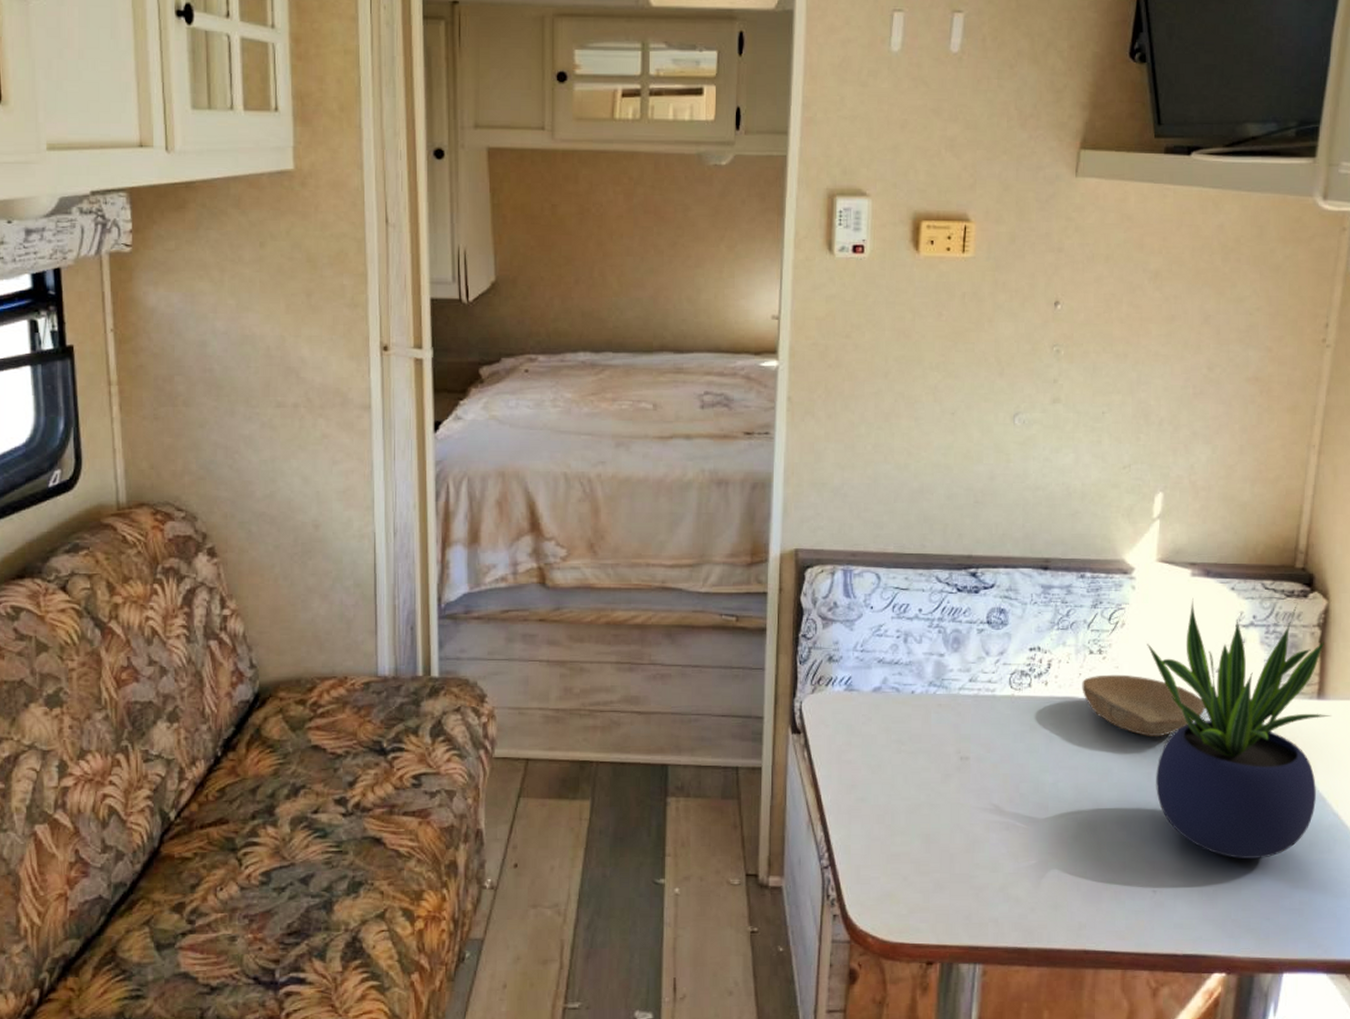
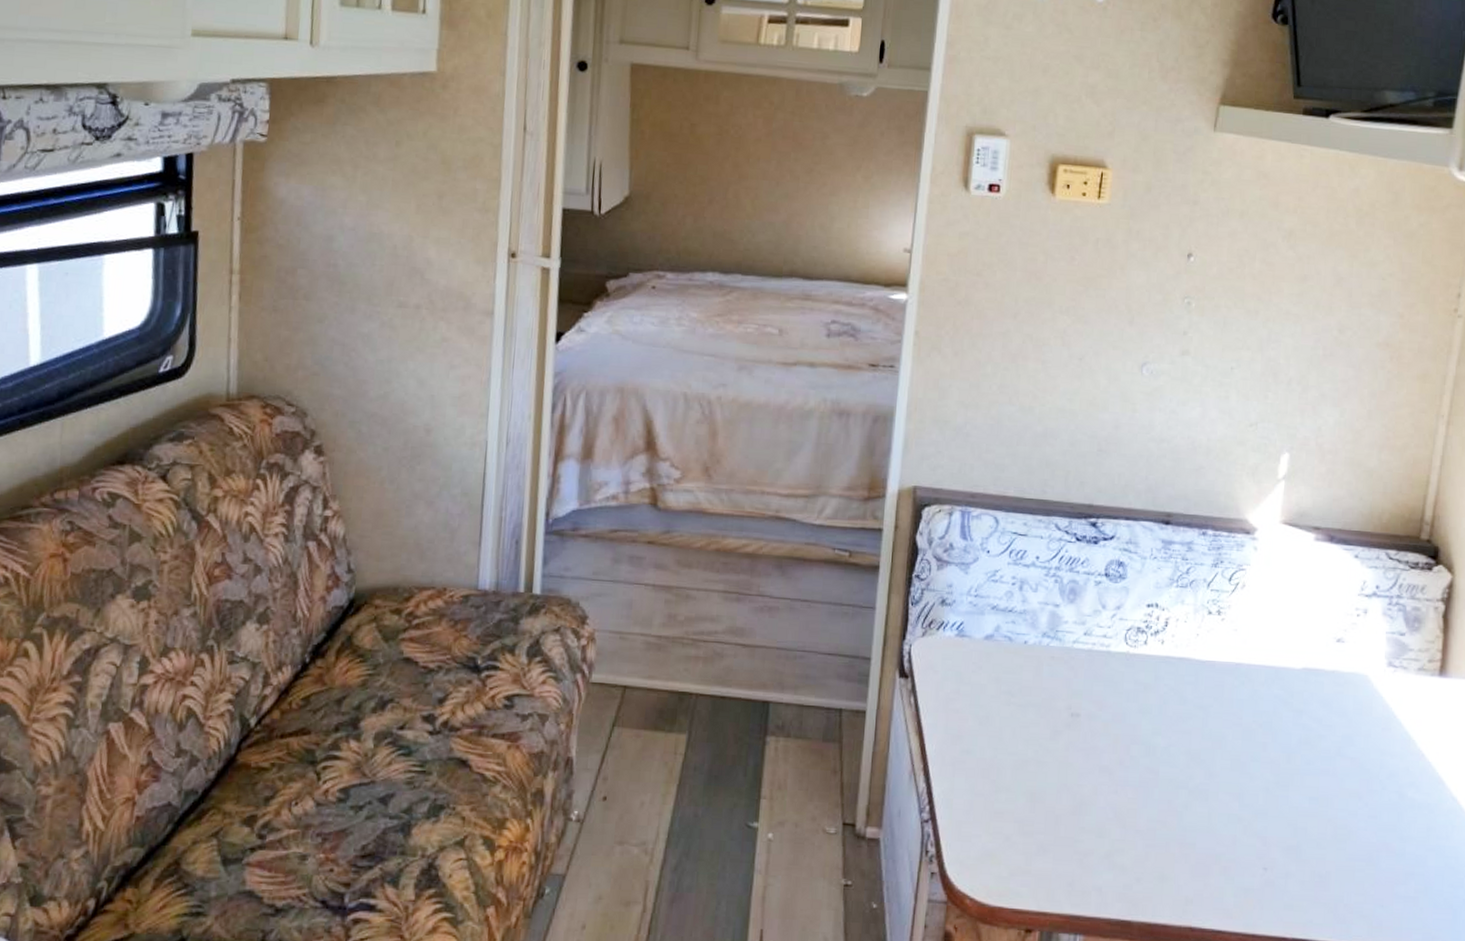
bowl: present [1082,674,1205,737] -> none [1199,637,1325,706]
potted plant: present [1147,598,1331,859] -> none [1267,564,1453,841]

